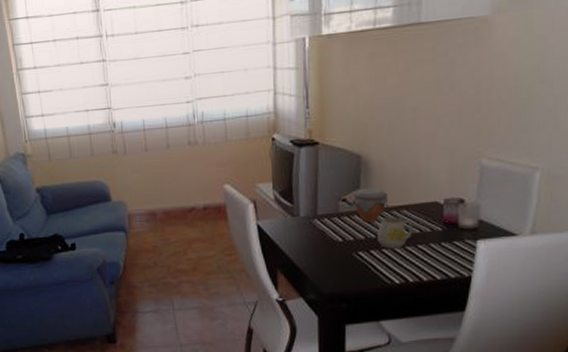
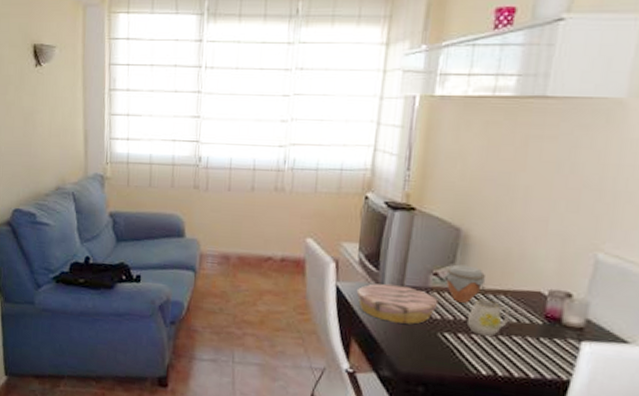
plate: none [276,215,350,250] -> present [356,283,439,324]

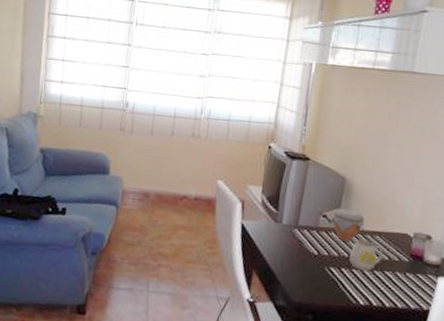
plate: present [356,283,439,324] -> none [258,222,326,260]

